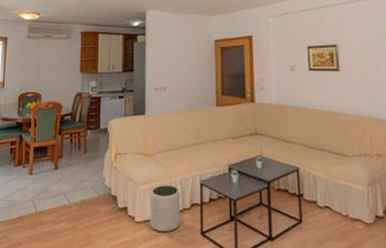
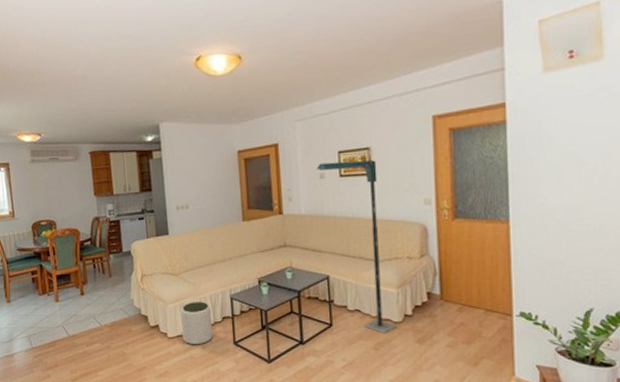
floor lamp: none [286,56,369,236] -> present [316,160,398,334]

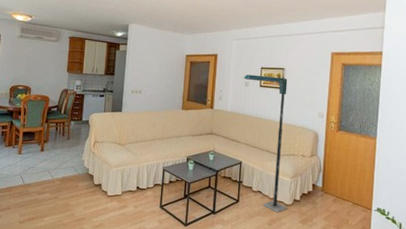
plant pot: present [180,301,214,345] -> none [119,168,147,205]

